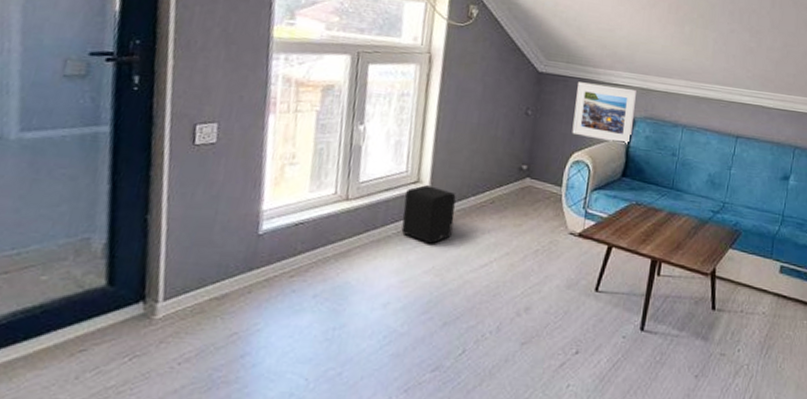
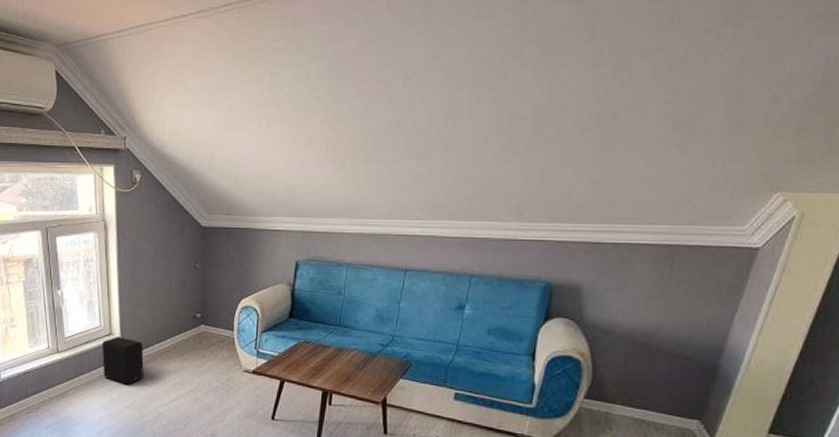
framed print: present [572,82,638,144] -> none [238,232,299,287]

